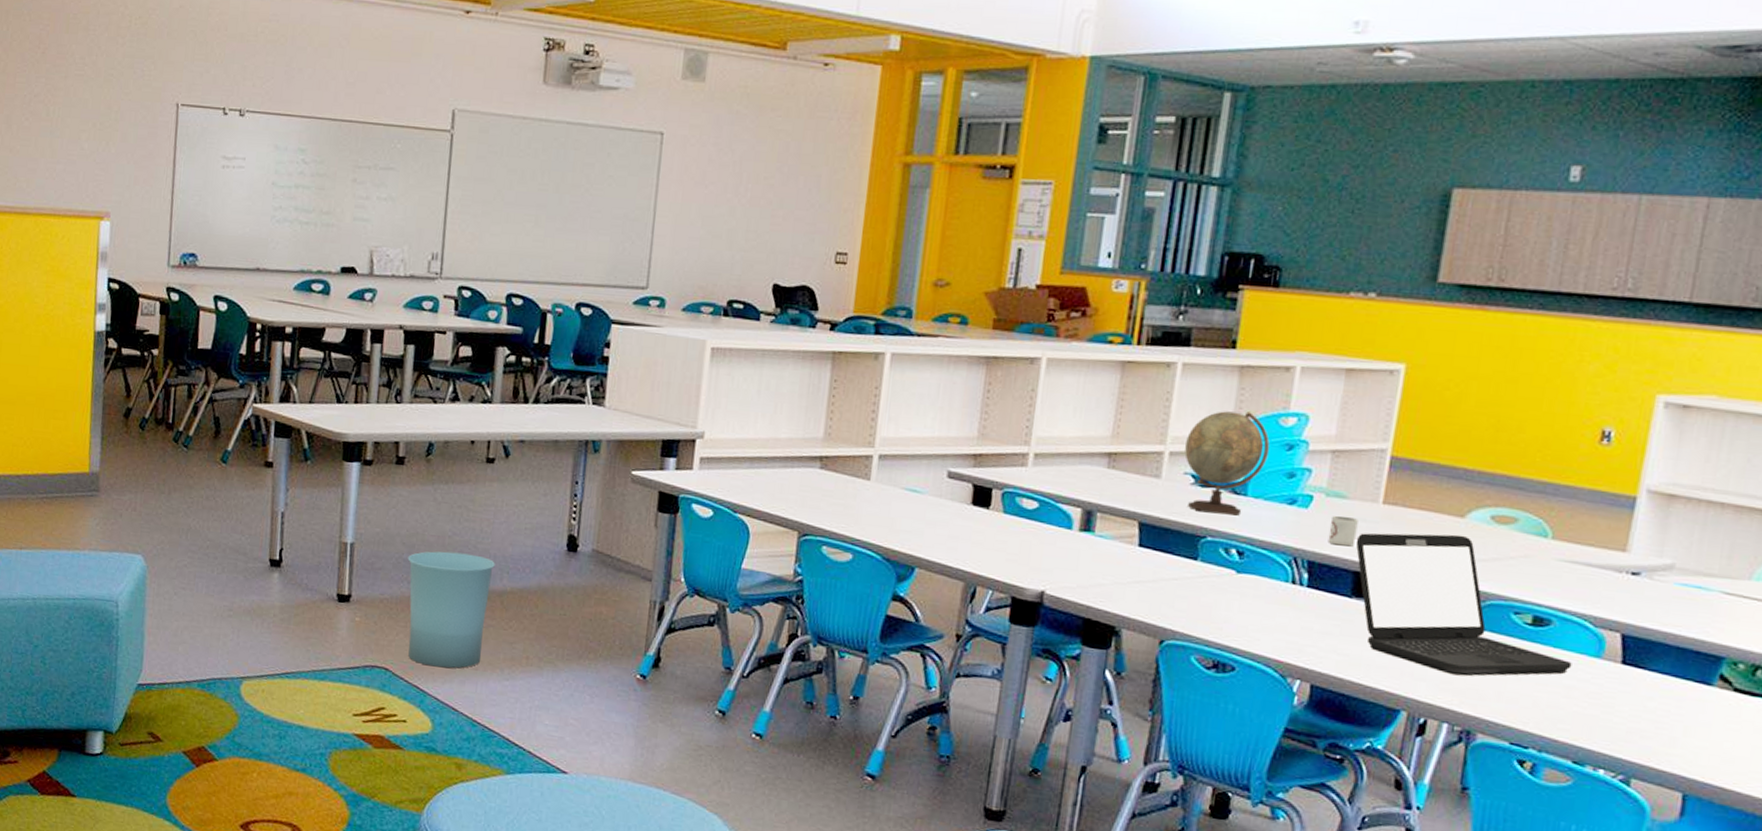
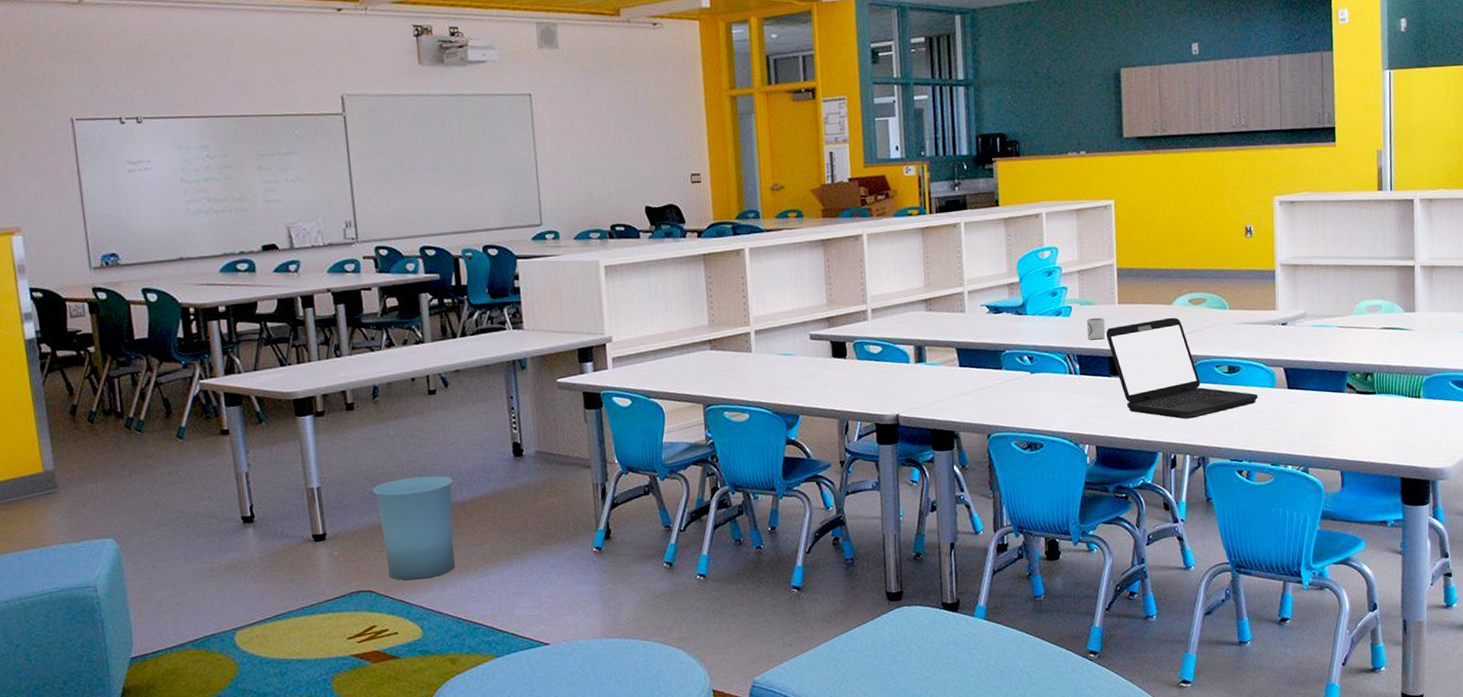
globe: present [1184,411,1270,516] -> none [977,252,1036,333]

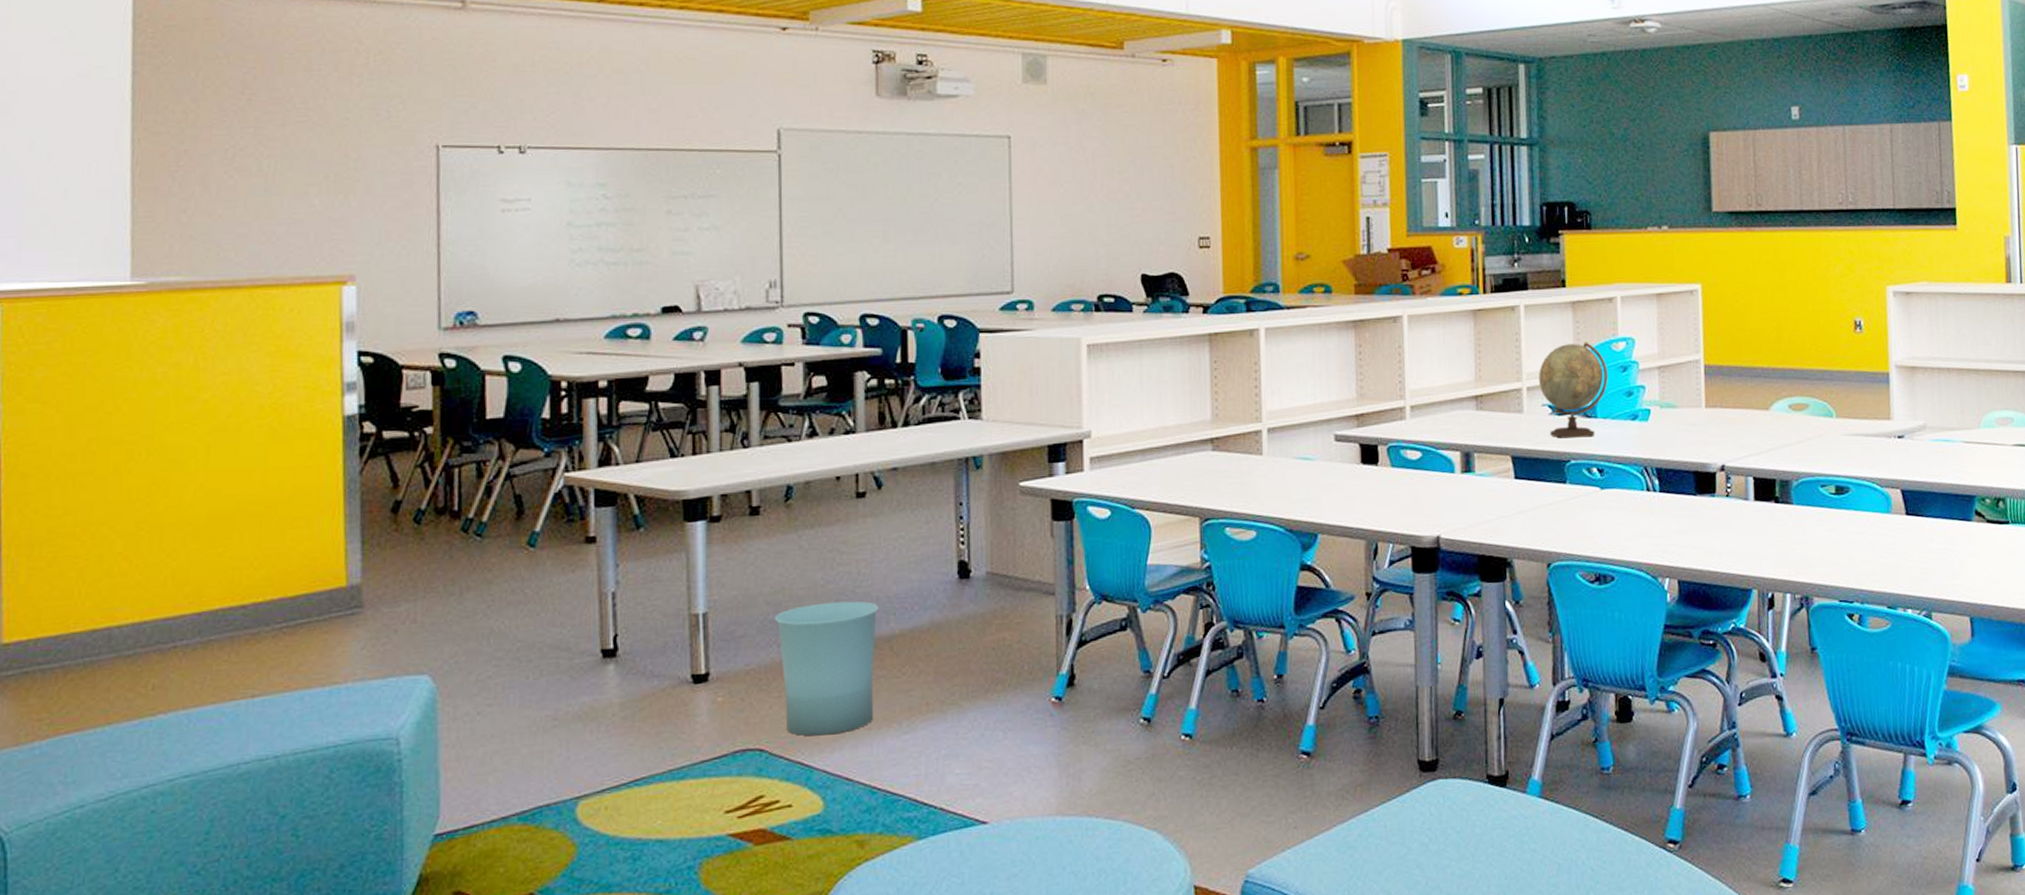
globe: none [977,252,1036,333] -> present [1539,342,1608,439]
cup: present [1086,317,1106,340] -> none [1667,423,1691,451]
laptop: present [1105,317,1258,419] -> none [1690,425,1871,550]

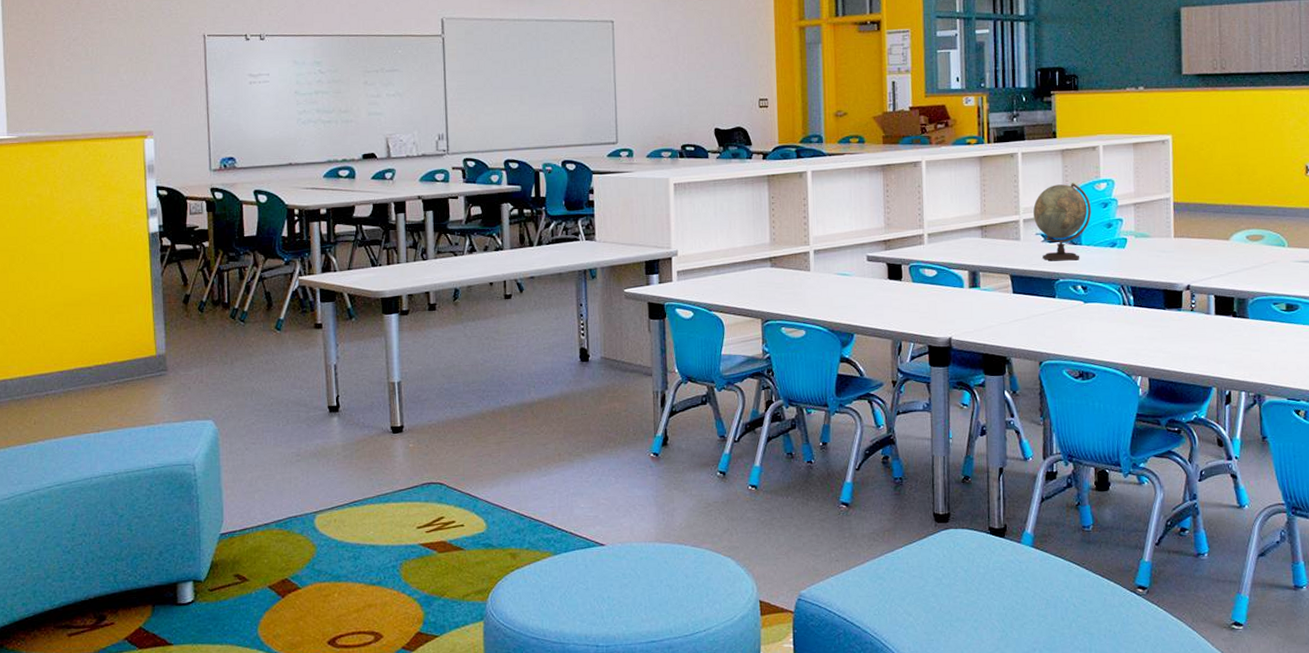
waste bin: present [774,601,879,736] -> none [448,376,523,475]

